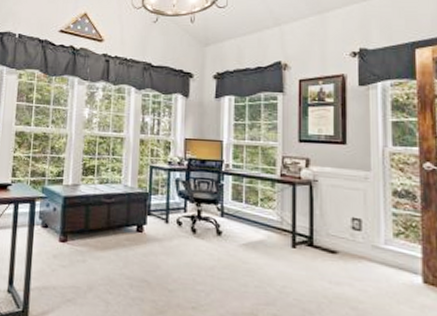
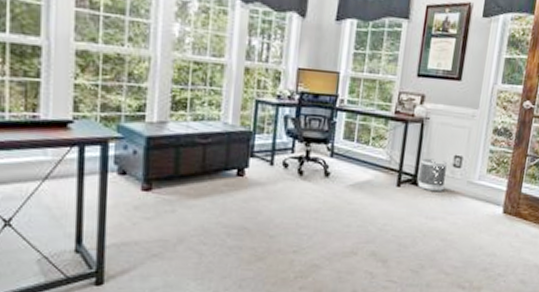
wastebasket: none [315,220,346,256] -> present [418,158,448,192]

